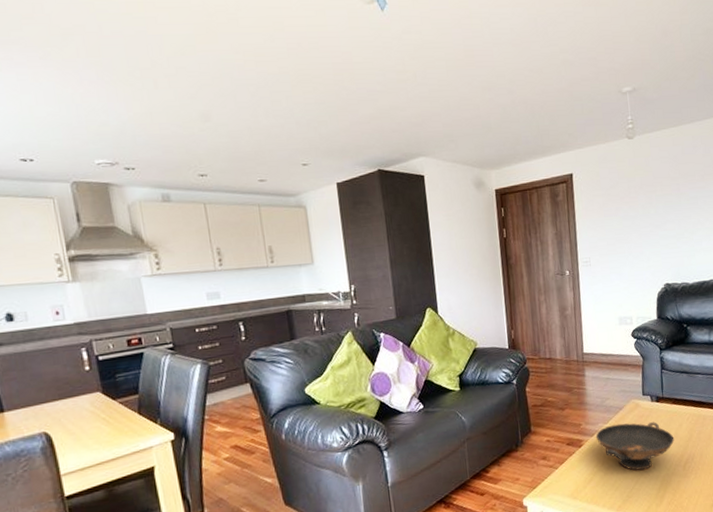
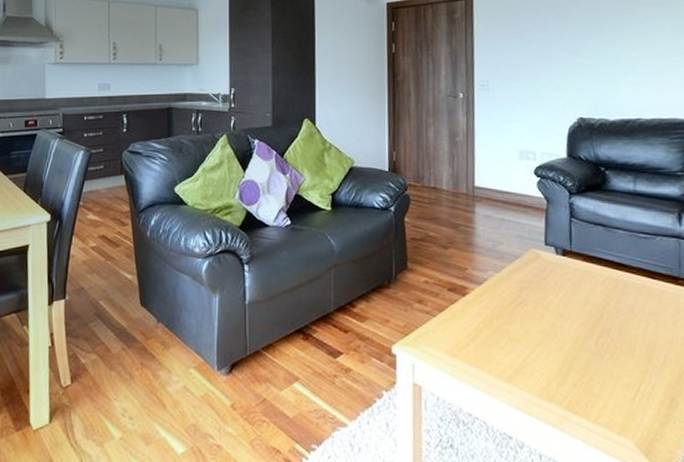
decorative bowl: present [595,422,674,471] -> none [483,275,585,337]

